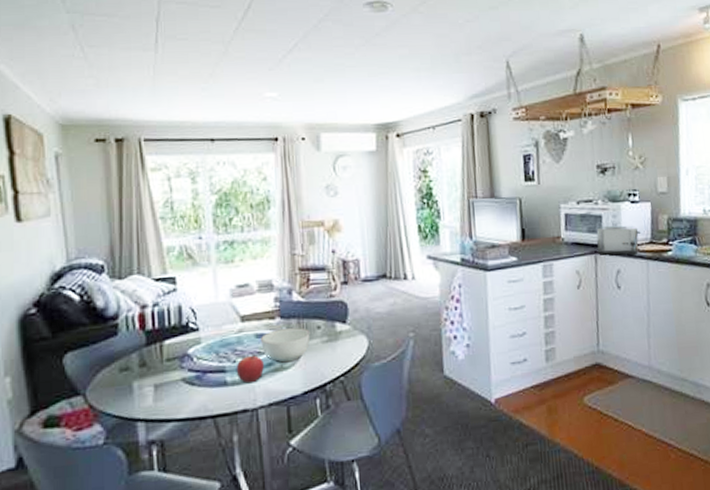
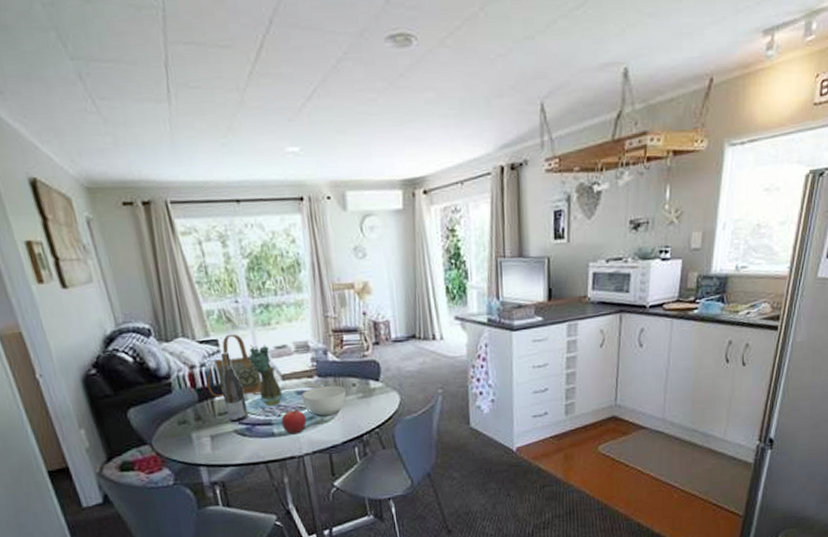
handbag: none [158,271,219,340] -> present [206,334,262,397]
wine bottle: none [174,290,201,370] -> present [220,352,250,423]
vase: none [206,283,240,352] -> present [248,344,283,407]
toaster: present [596,225,641,256] -> none [622,284,669,314]

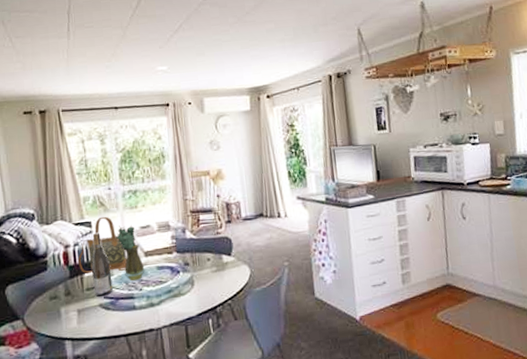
fruit: present [281,410,307,435] -> none [142,284,165,308]
bowl: present [300,384,347,418] -> none [161,260,202,291]

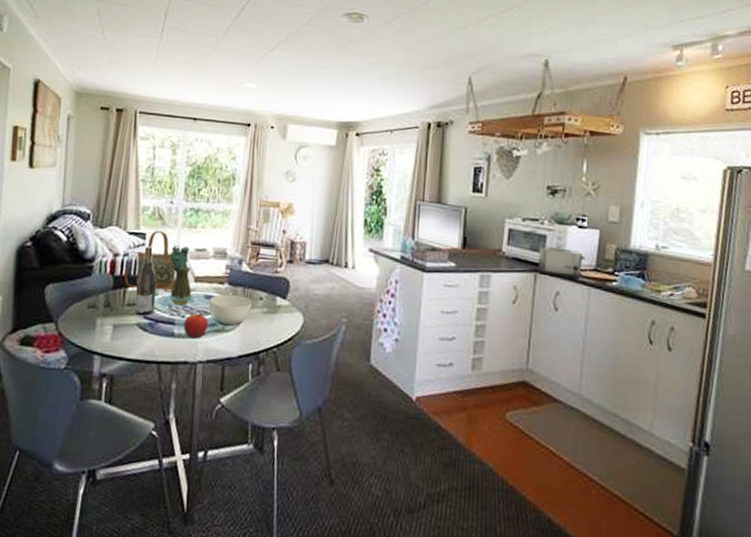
fruit: none [142,284,165,308] -> present [183,313,208,339]
bowl: none [161,260,202,291] -> present [208,293,253,327]
toaster: none [442,164,482,191] -> present [537,247,586,280]

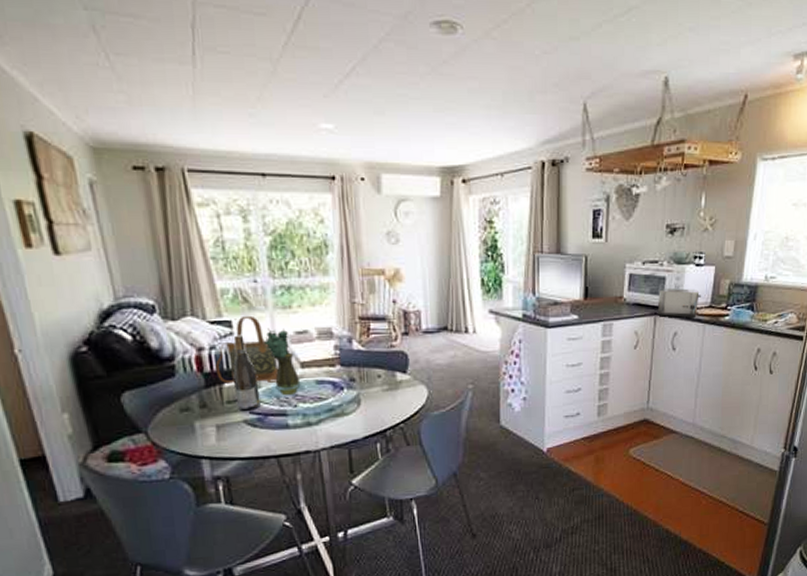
fruit: present [183,313,208,339] -> none [297,400,325,427]
bowl: present [208,293,253,327] -> none [320,375,371,410]

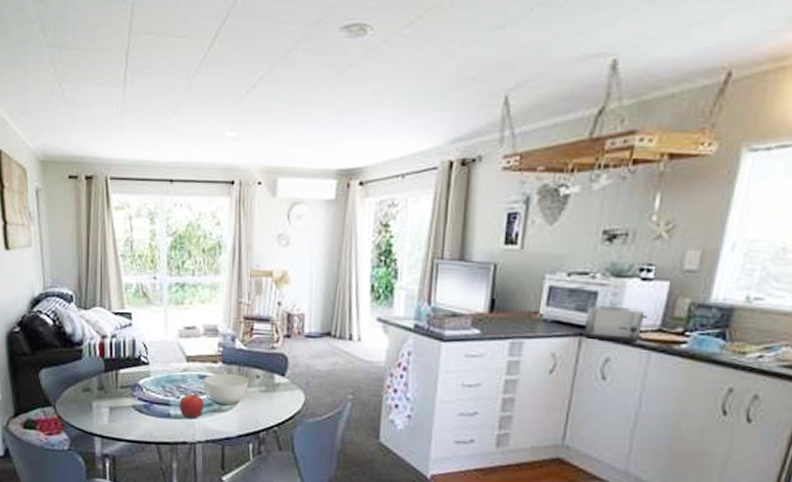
handbag: present [215,315,279,384] -> none [114,309,167,374]
wine bottle: present [233,335,262,412] -> none [128,326,149,398]
vase: present [264,328,301,396] -> none [157,322,185,387]
fruit: none [297,400,325,427] -> present [179,394,204,419]
bowl: none [320,375,371,410] -> present [202,372,249,407]

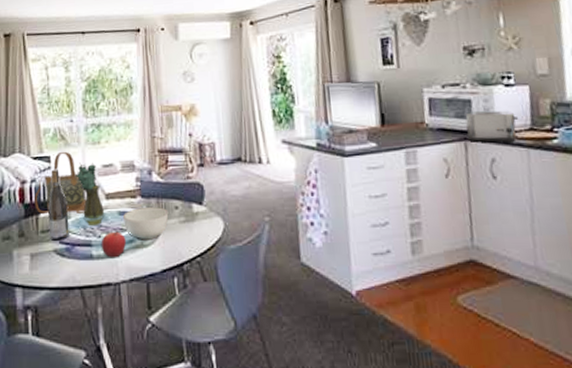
handbag: none [114,309,167,374] -> present [34,151,87,215]
wine bottle: none [128,326,149,398] -> present [48,169,71,242]
vase: none [157,322,185,387] -> present [76,162,105,227]

